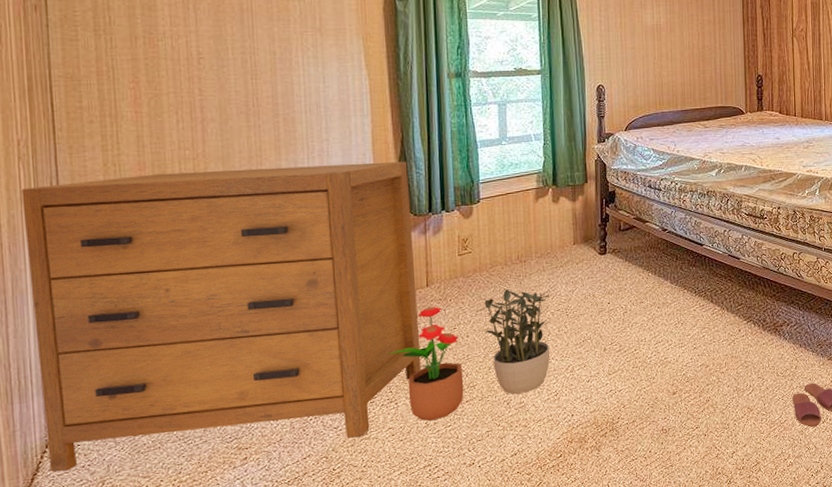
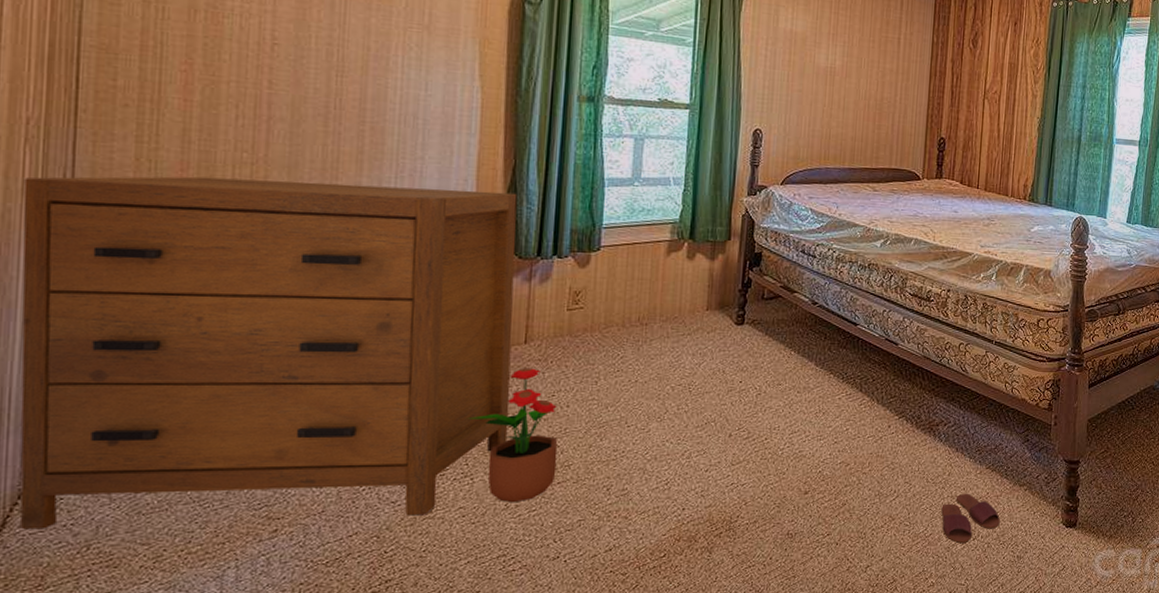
potted plant: present [474,287,552,394] -> none [579,354,676,479]

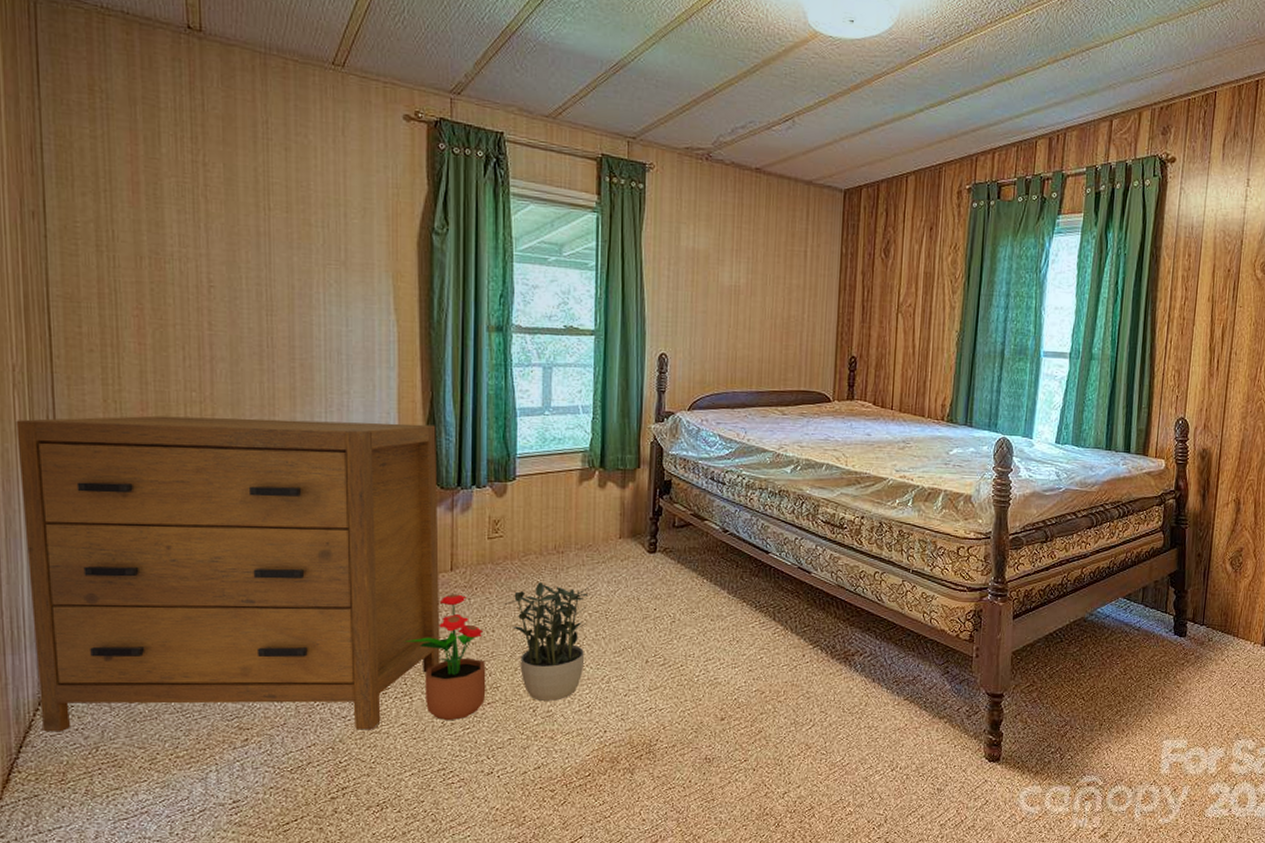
potted plant: none [579,354,676,479] -> present [502,581,592,701]
slippers: present [941,493,1000,543] -> none [858,724,919,773]

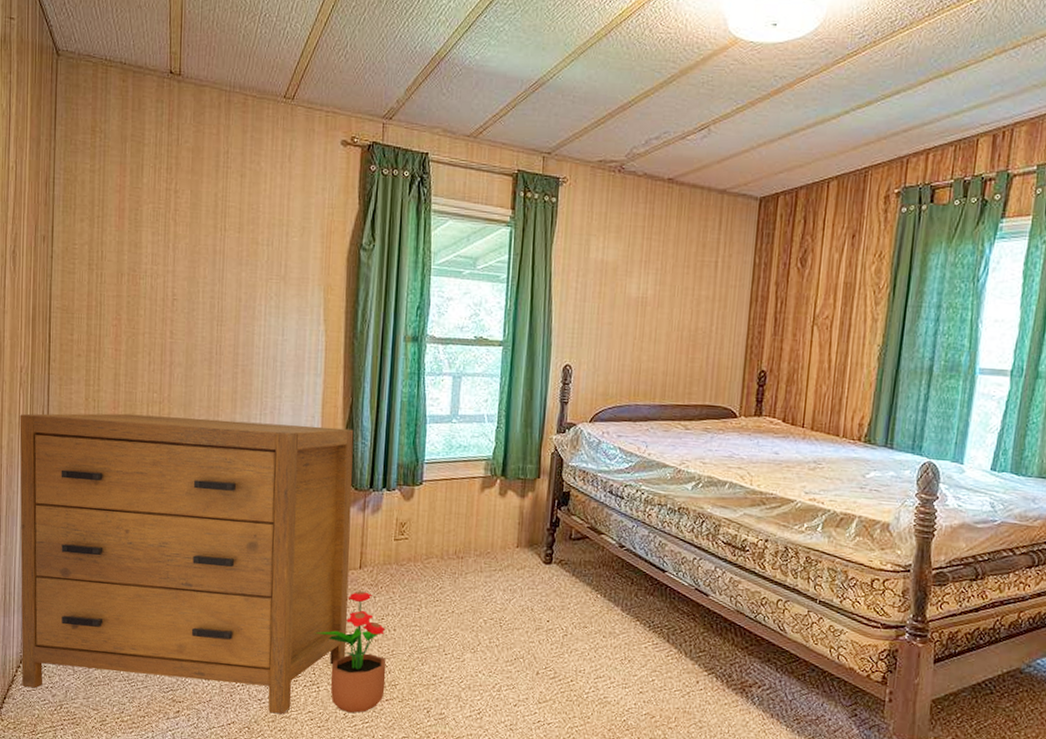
potted plant: present [502,581,592,701] -> none [404,584,488,704]

